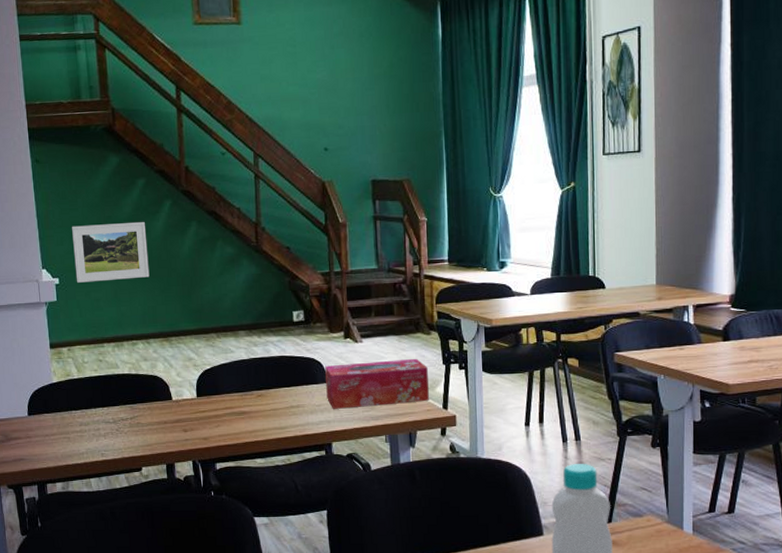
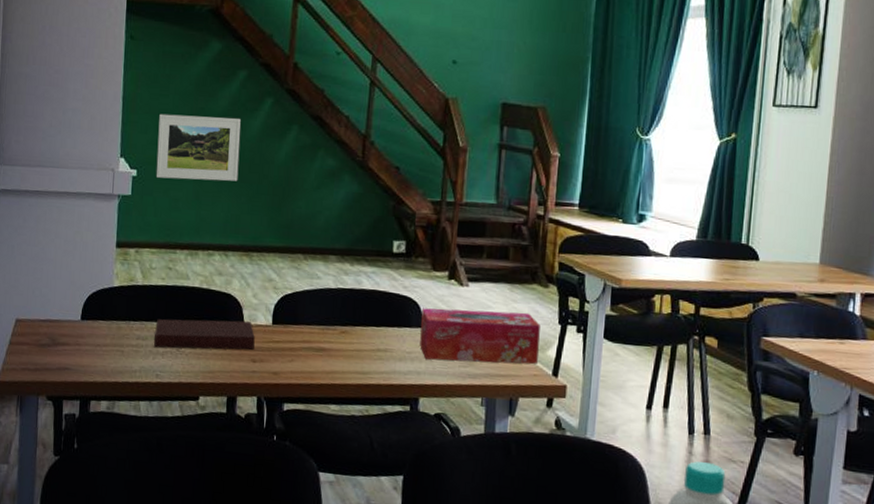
notebook: none [95,398,184,431] -> present [154,319,255,350]

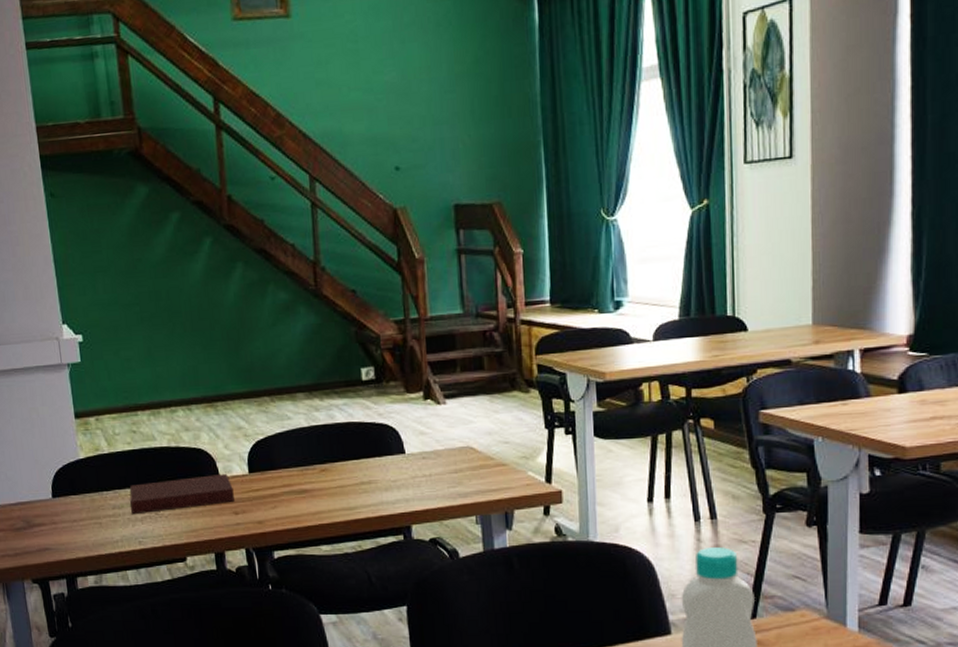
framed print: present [156,113,241,182] -> none [95,265,189,340]
tissue box: present [420,308,540,365] -> none [401,422,529,485]

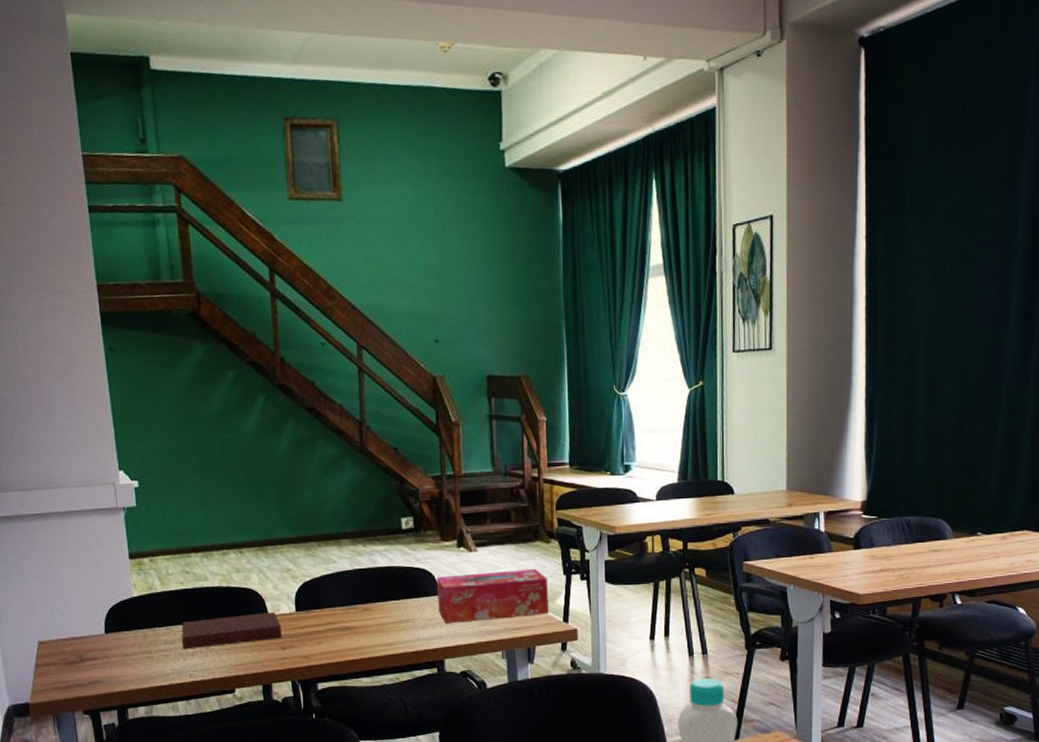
tissue box: none [401,422,529,485] -> present [437,568,549,623]

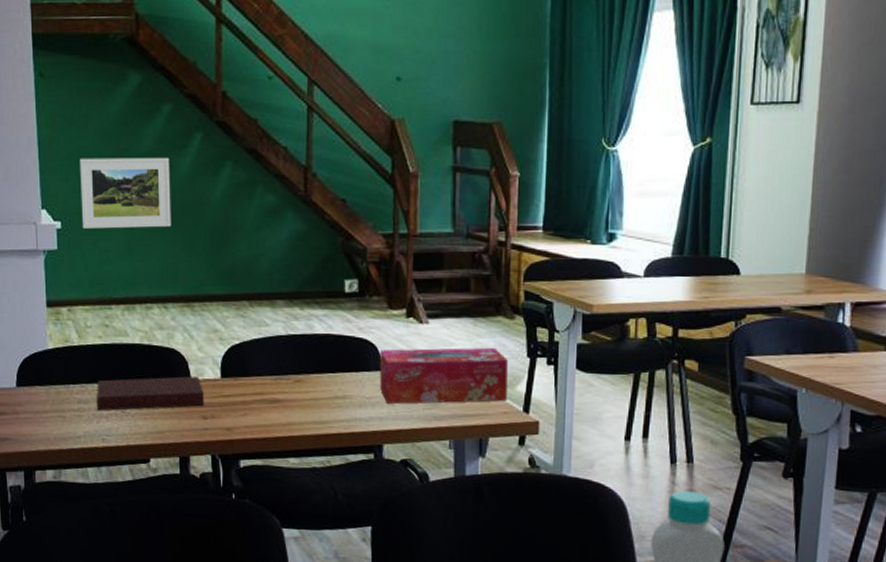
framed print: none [152,419,242,486] -> present [80,158,172,229]

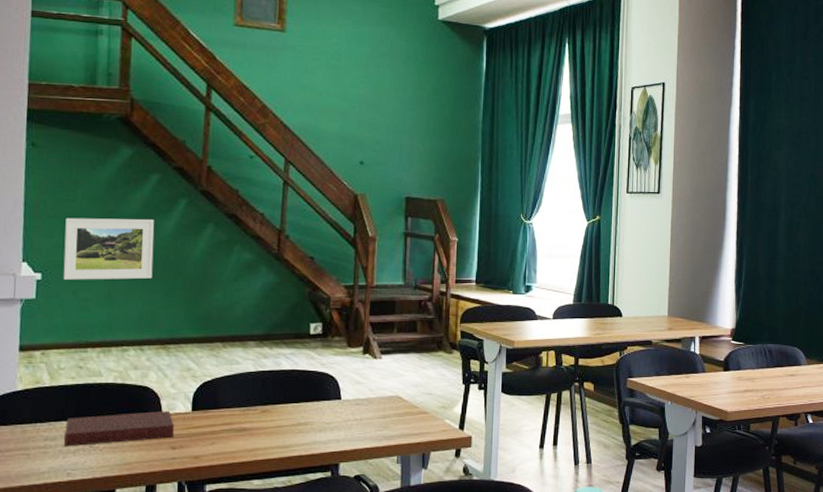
tissue box: present [380,347,508,404] -> none [338,377,447,427]

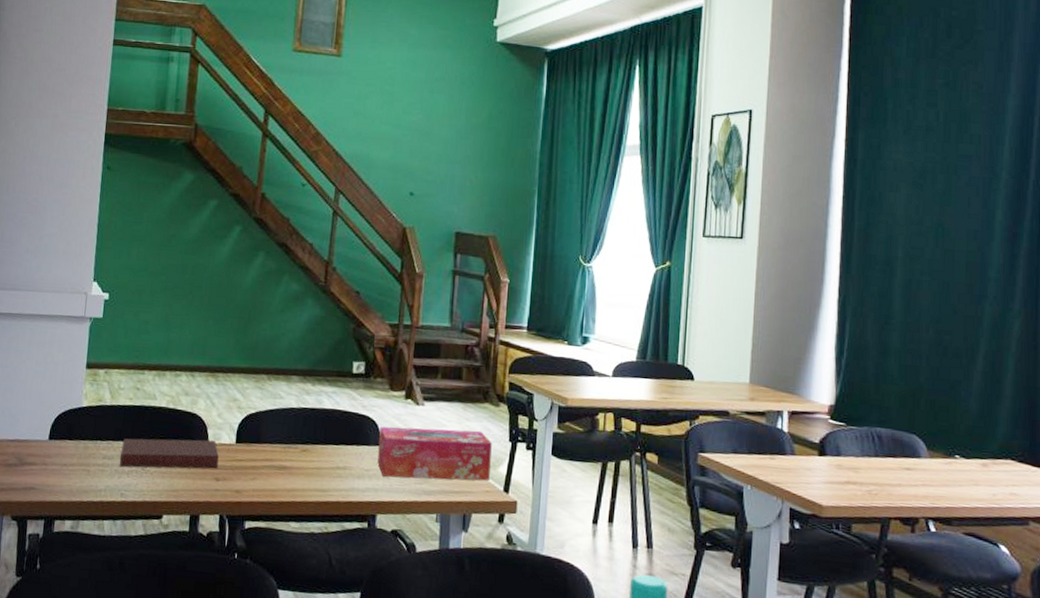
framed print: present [63,217,154,280] -> none [127,240,210,305]
tissue box: none [338,377,447,427] -> present [377,426,492,481]

